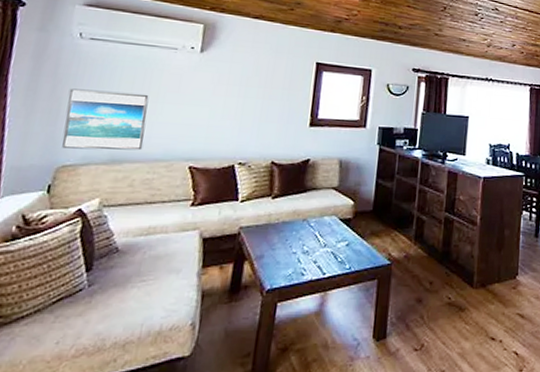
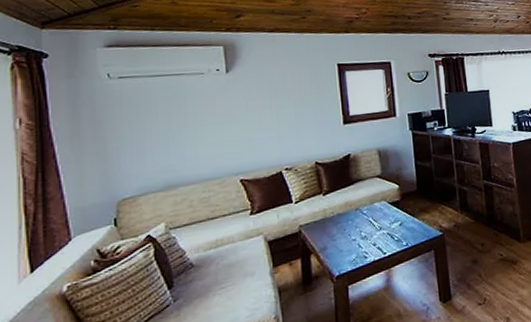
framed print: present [62,88,149,151] -> none [111,120,193,183]

